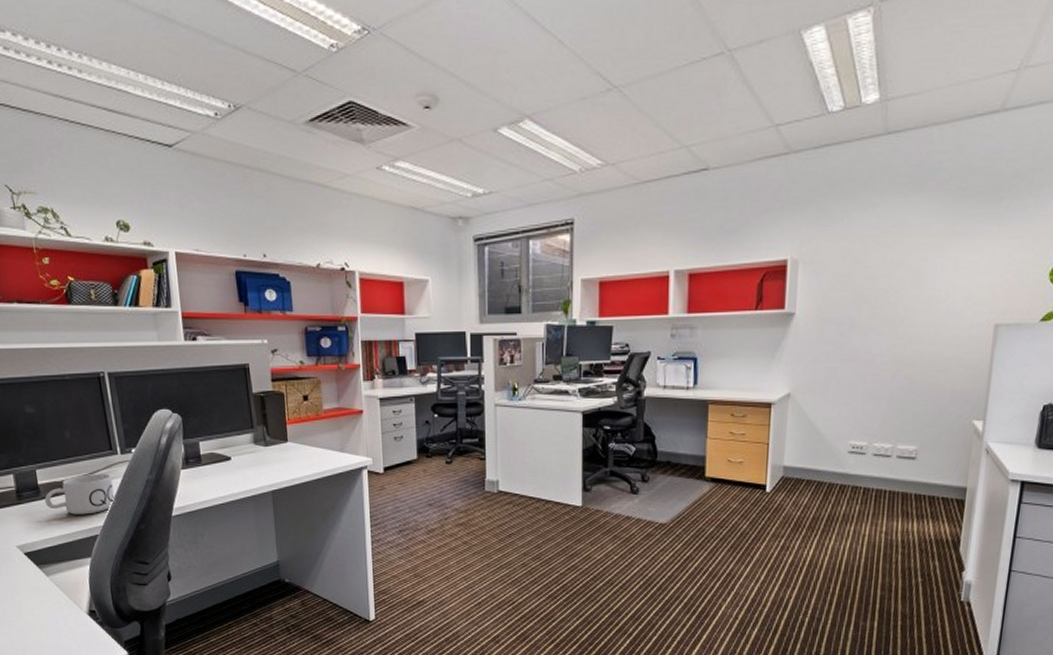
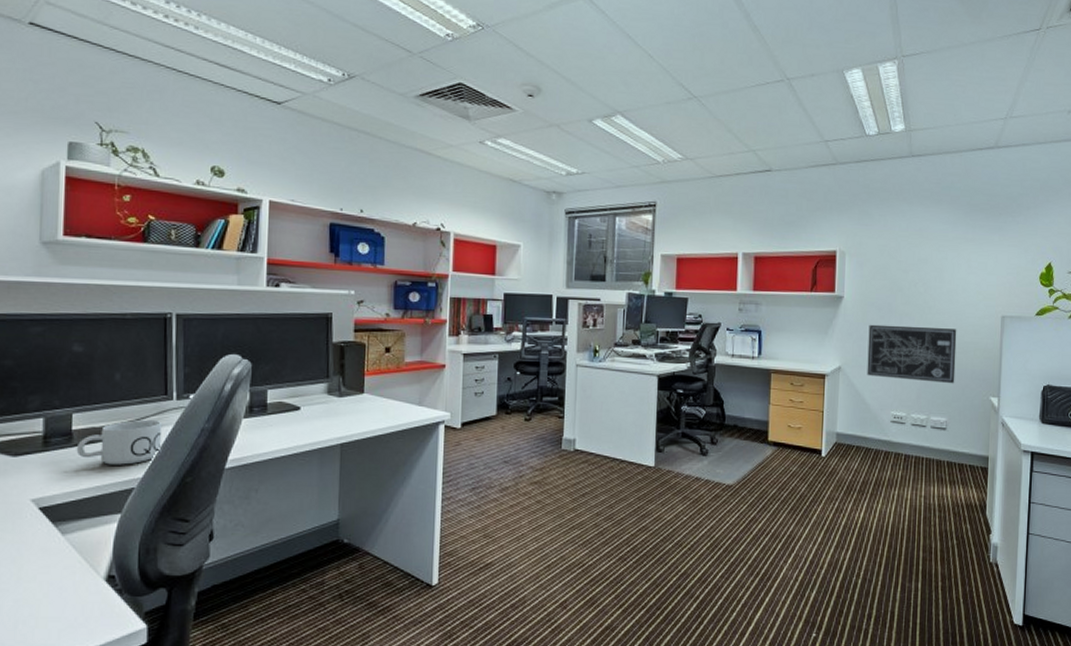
wall art: none [821,342,936,408] -> present [867,324,957,384]

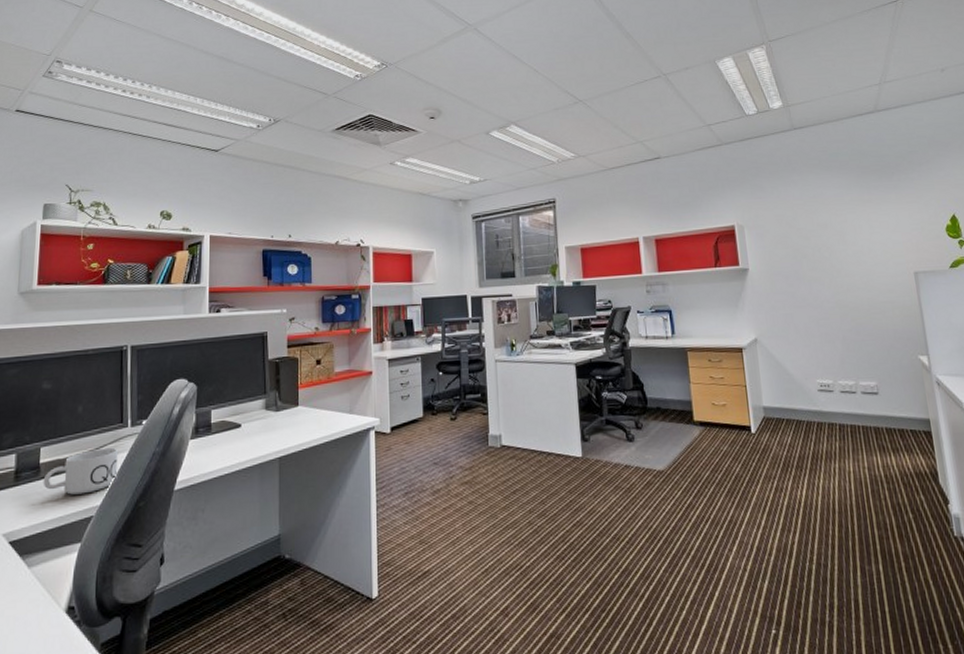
wall art: present [867,324,957,384] -> none [778,290,878,346]

